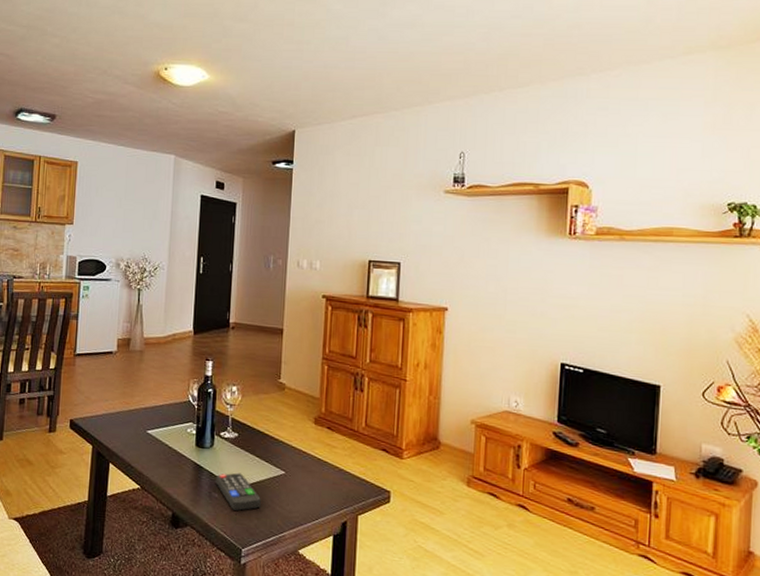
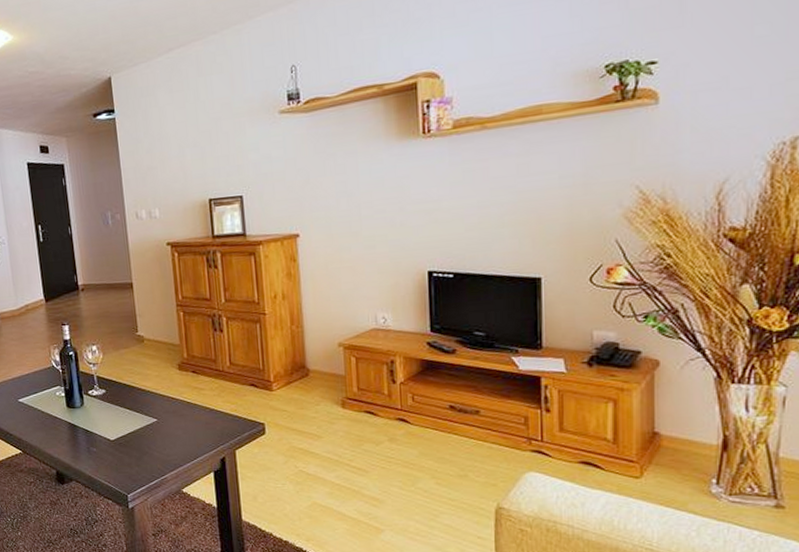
remote control: present [216,472,261,511] -> none [91,426,139,461]

